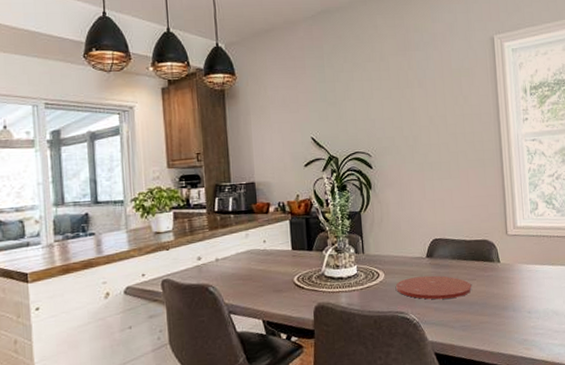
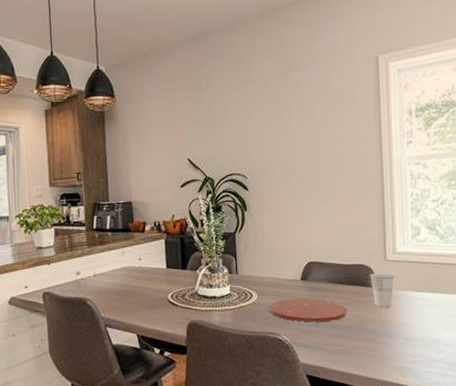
cup: none [492,247,516,282] -> present [370,273,395,308]

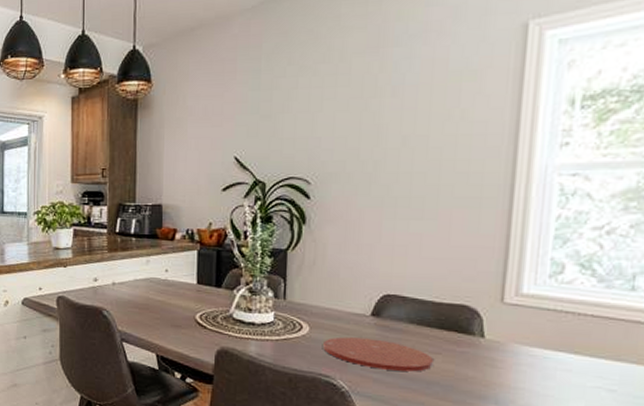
cup: present [370,273,395,308] -> none [474,318,514,365]

